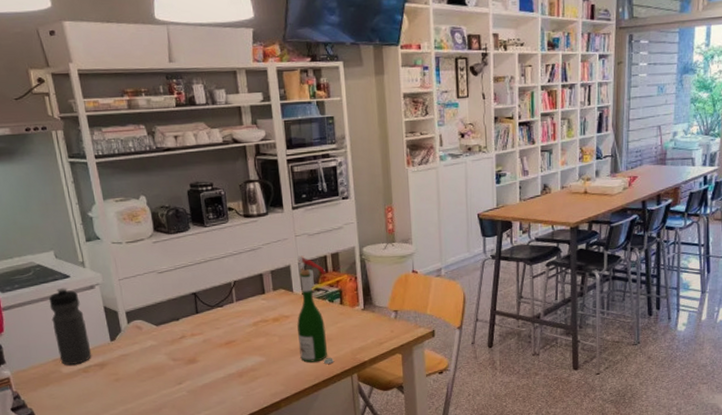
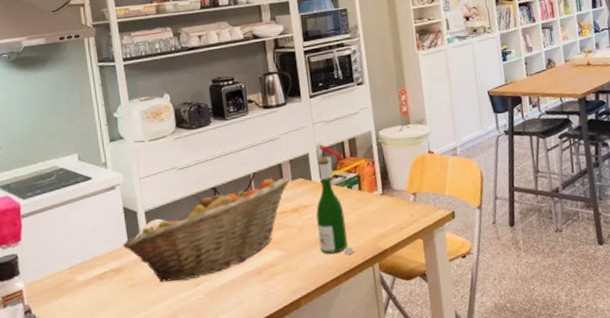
water bottle: present [48,287,92,365] -> none [69,189,109,272]
fruit basket: none [104,287,270,379] -> present [122,177,289,282]

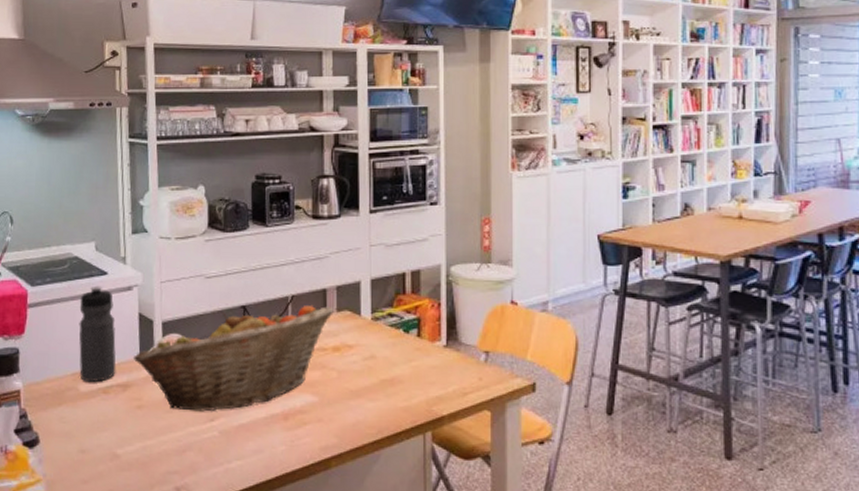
water bottle: none [69,189,109,272] -> present [79,285,116,382]
wine bottle: present [315,142,354,255] -> none [362,270,403,414]

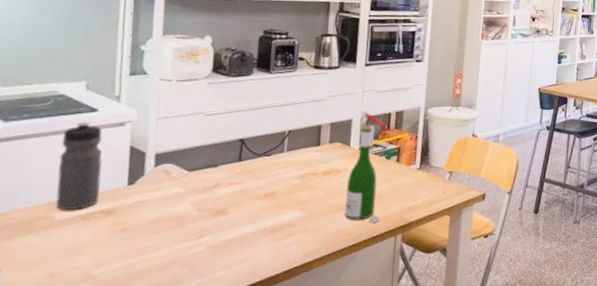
fruit basket: present [133,306,334,412] -> none [119,139,327,231]
wine bottle: none [362,270,403,414] -> present [344,111,388,222]

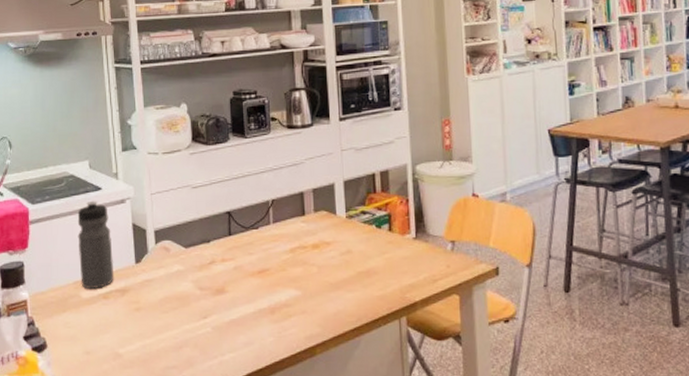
wine bottle: present [344,111,388,222] -> none [339,173,379,303]

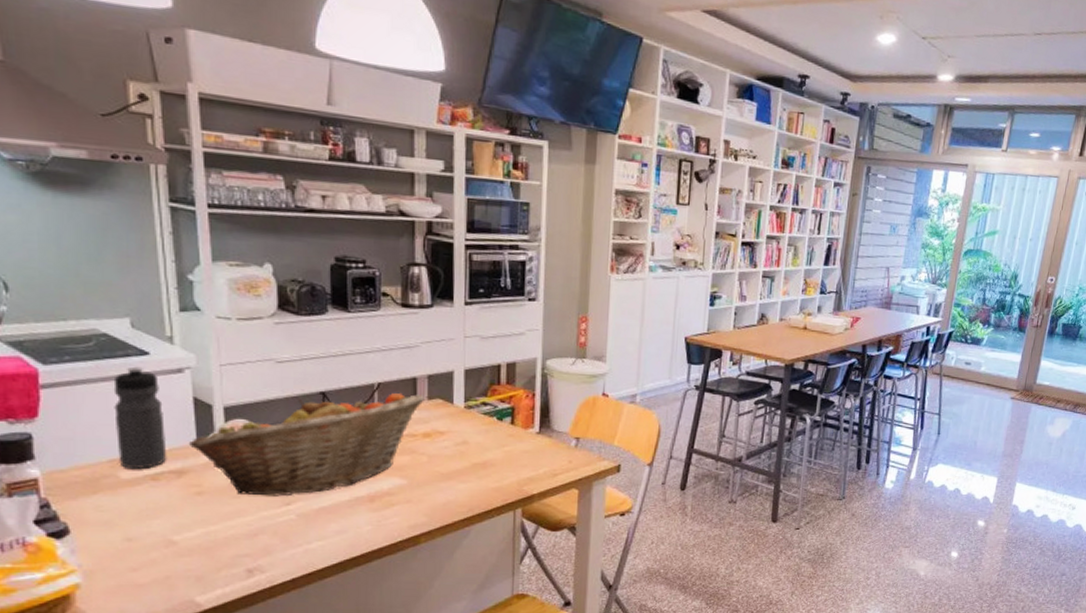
fruit basket: none [129,208,311,311] -> present [188,393,424,496]

